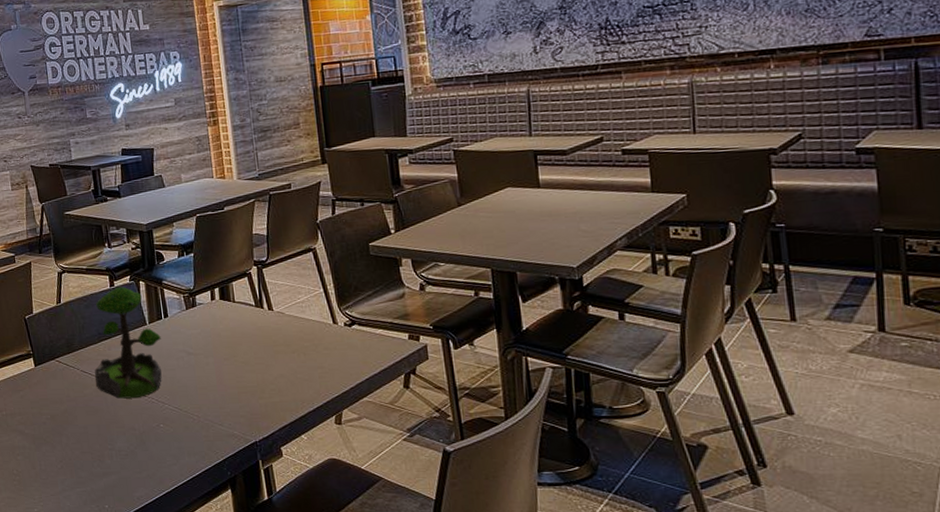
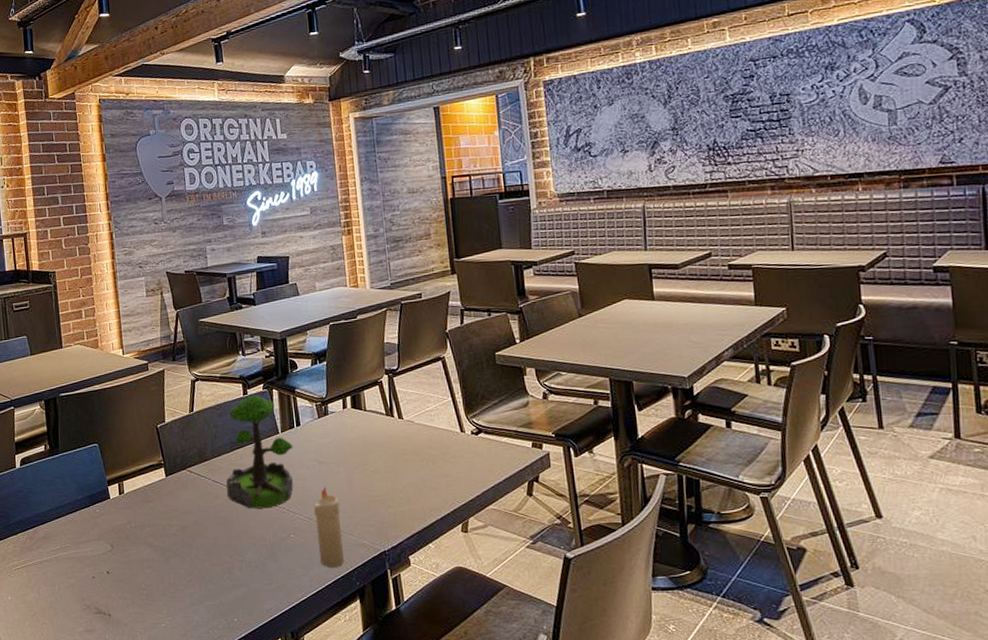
candle: none [183,377,215,457] -> present [314,486,345,567]

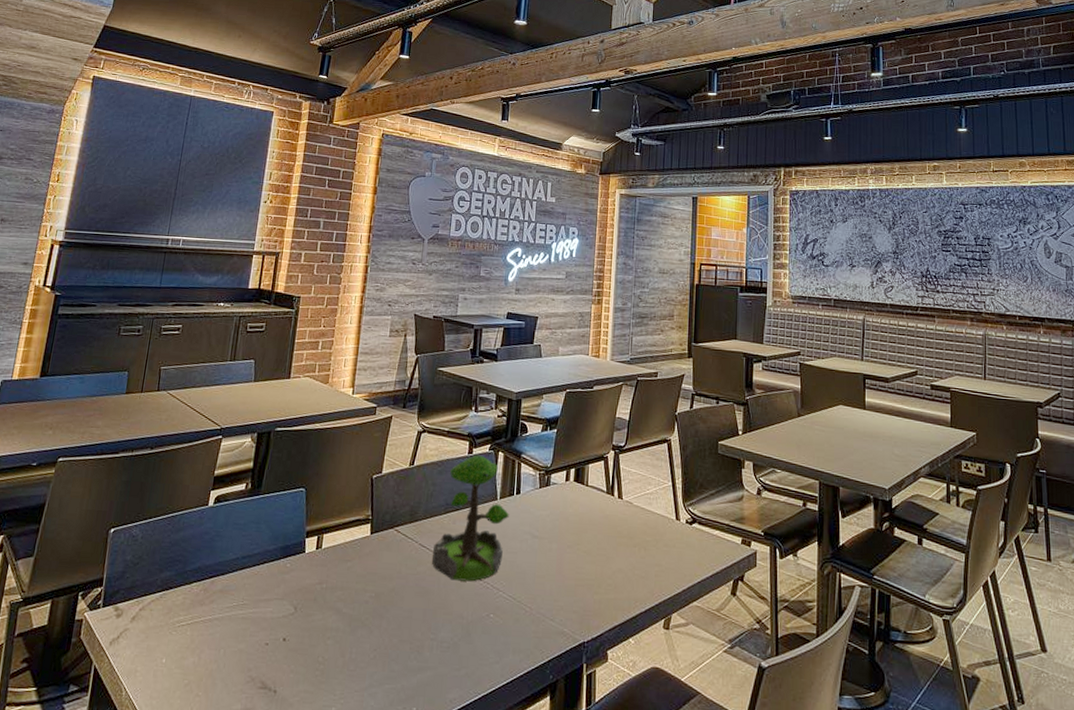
candle: present [314,486,345,567] -> none [515,563,546,656]

